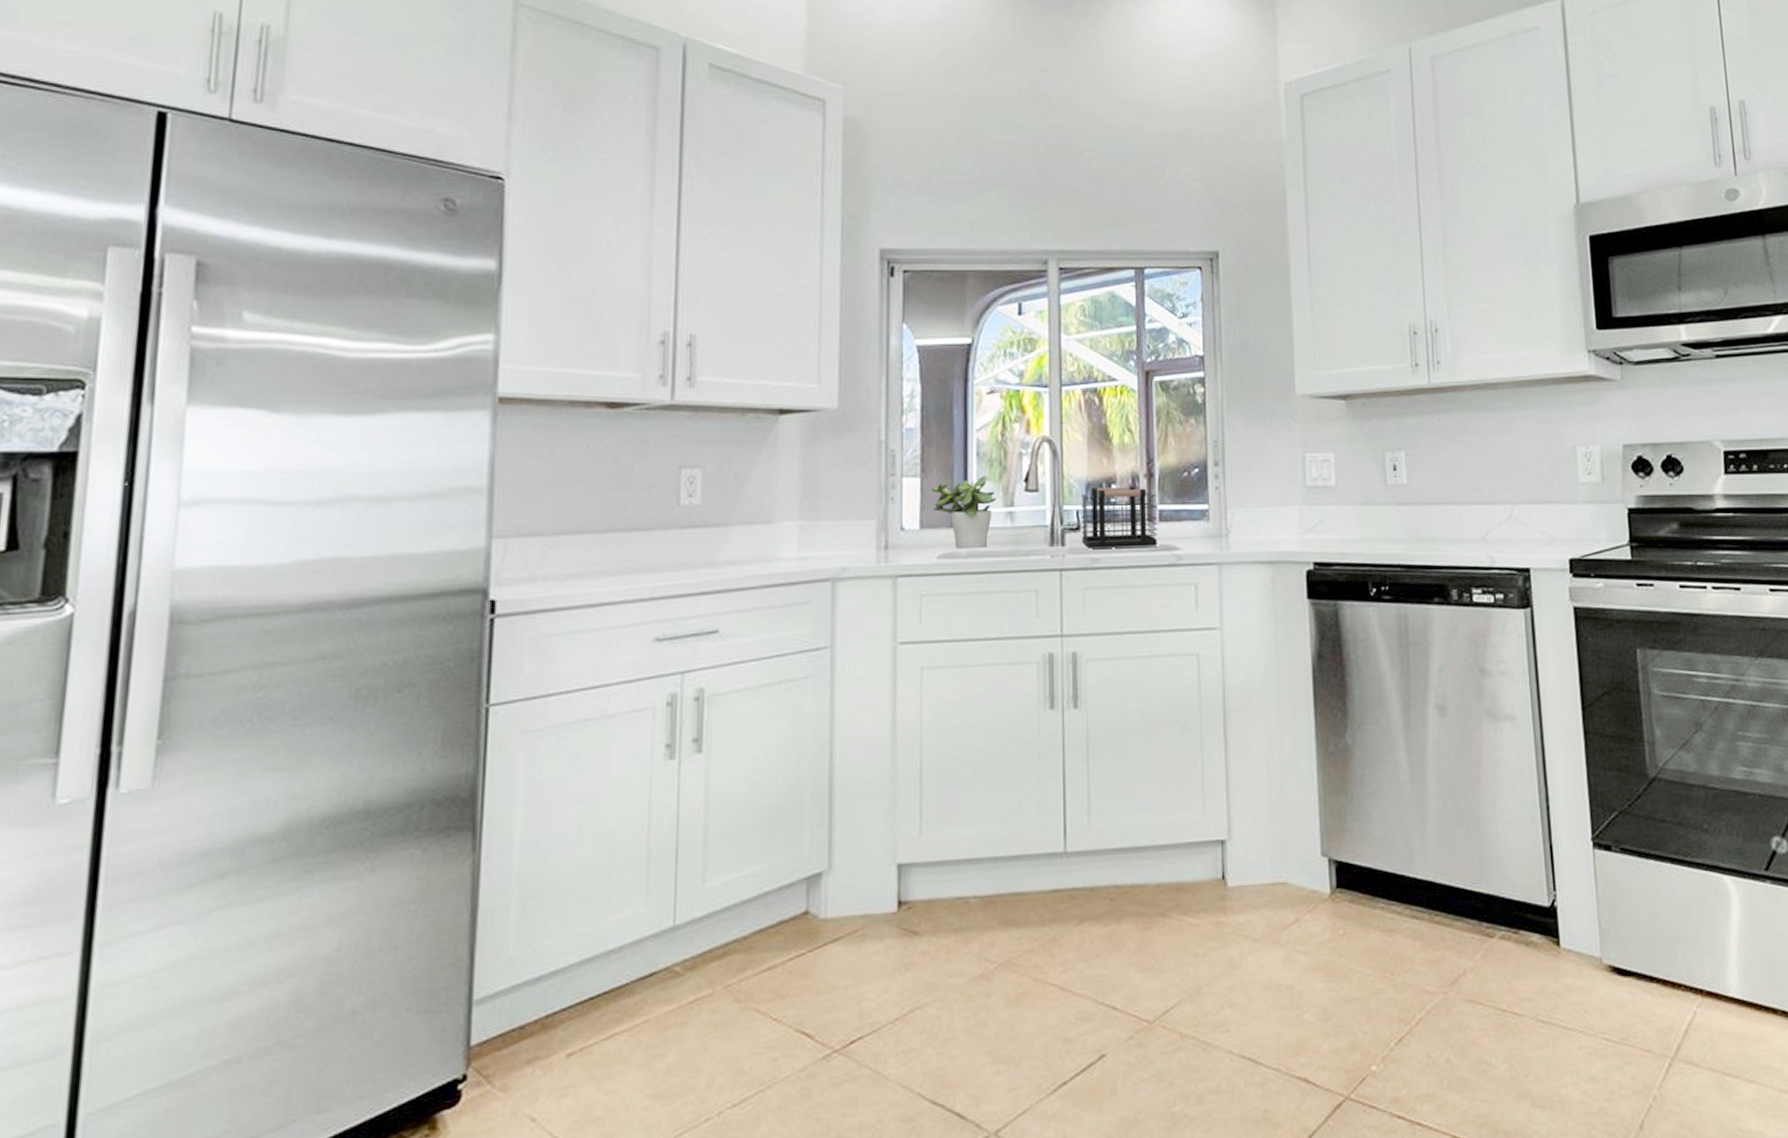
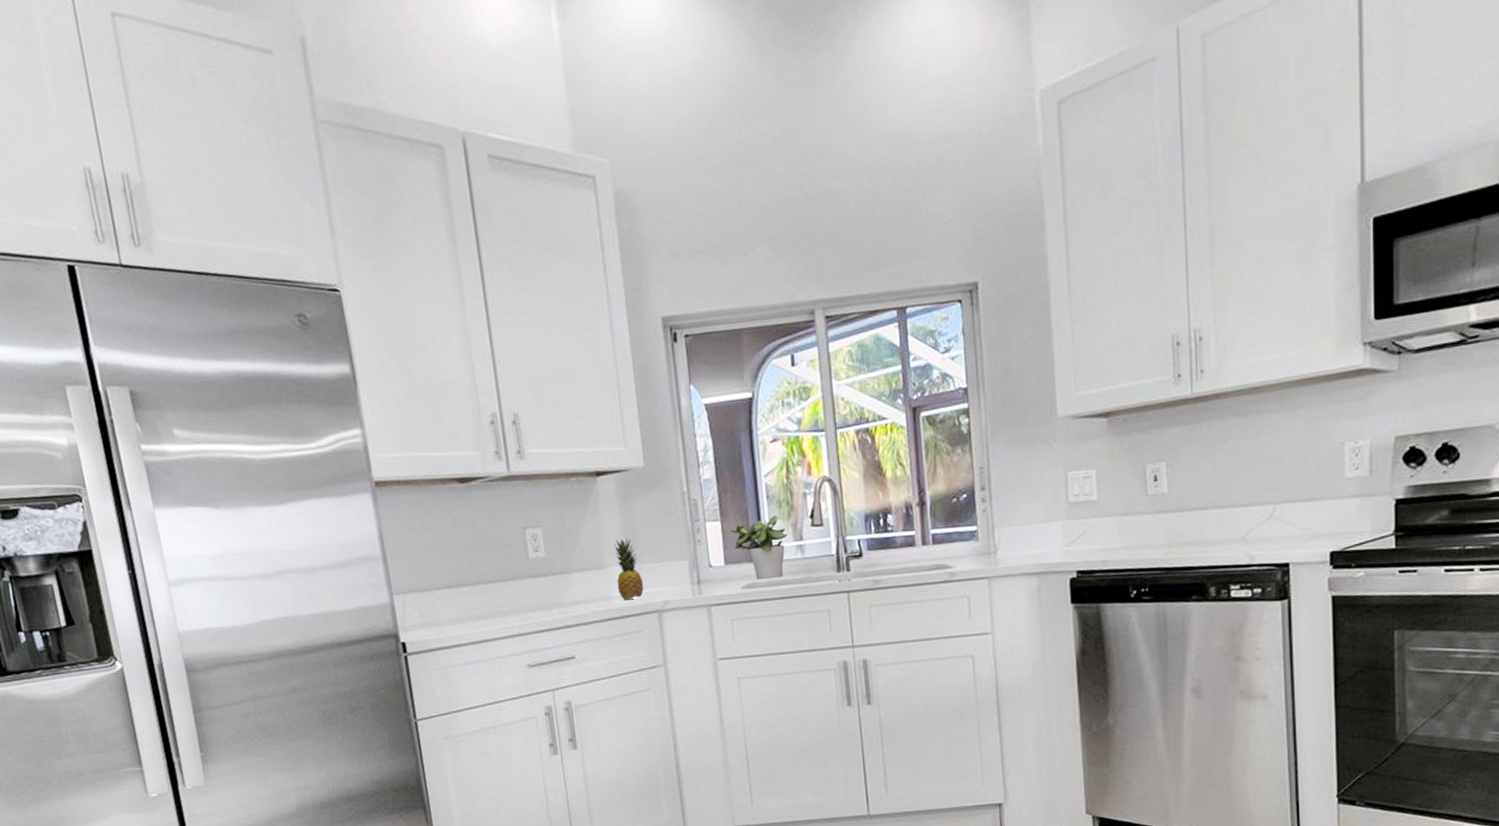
fruit: none [785,489,818,564] -> present [613,538,644,600]
dish rack: present [1080,485,1157,550] -> none [861,514,932,573]

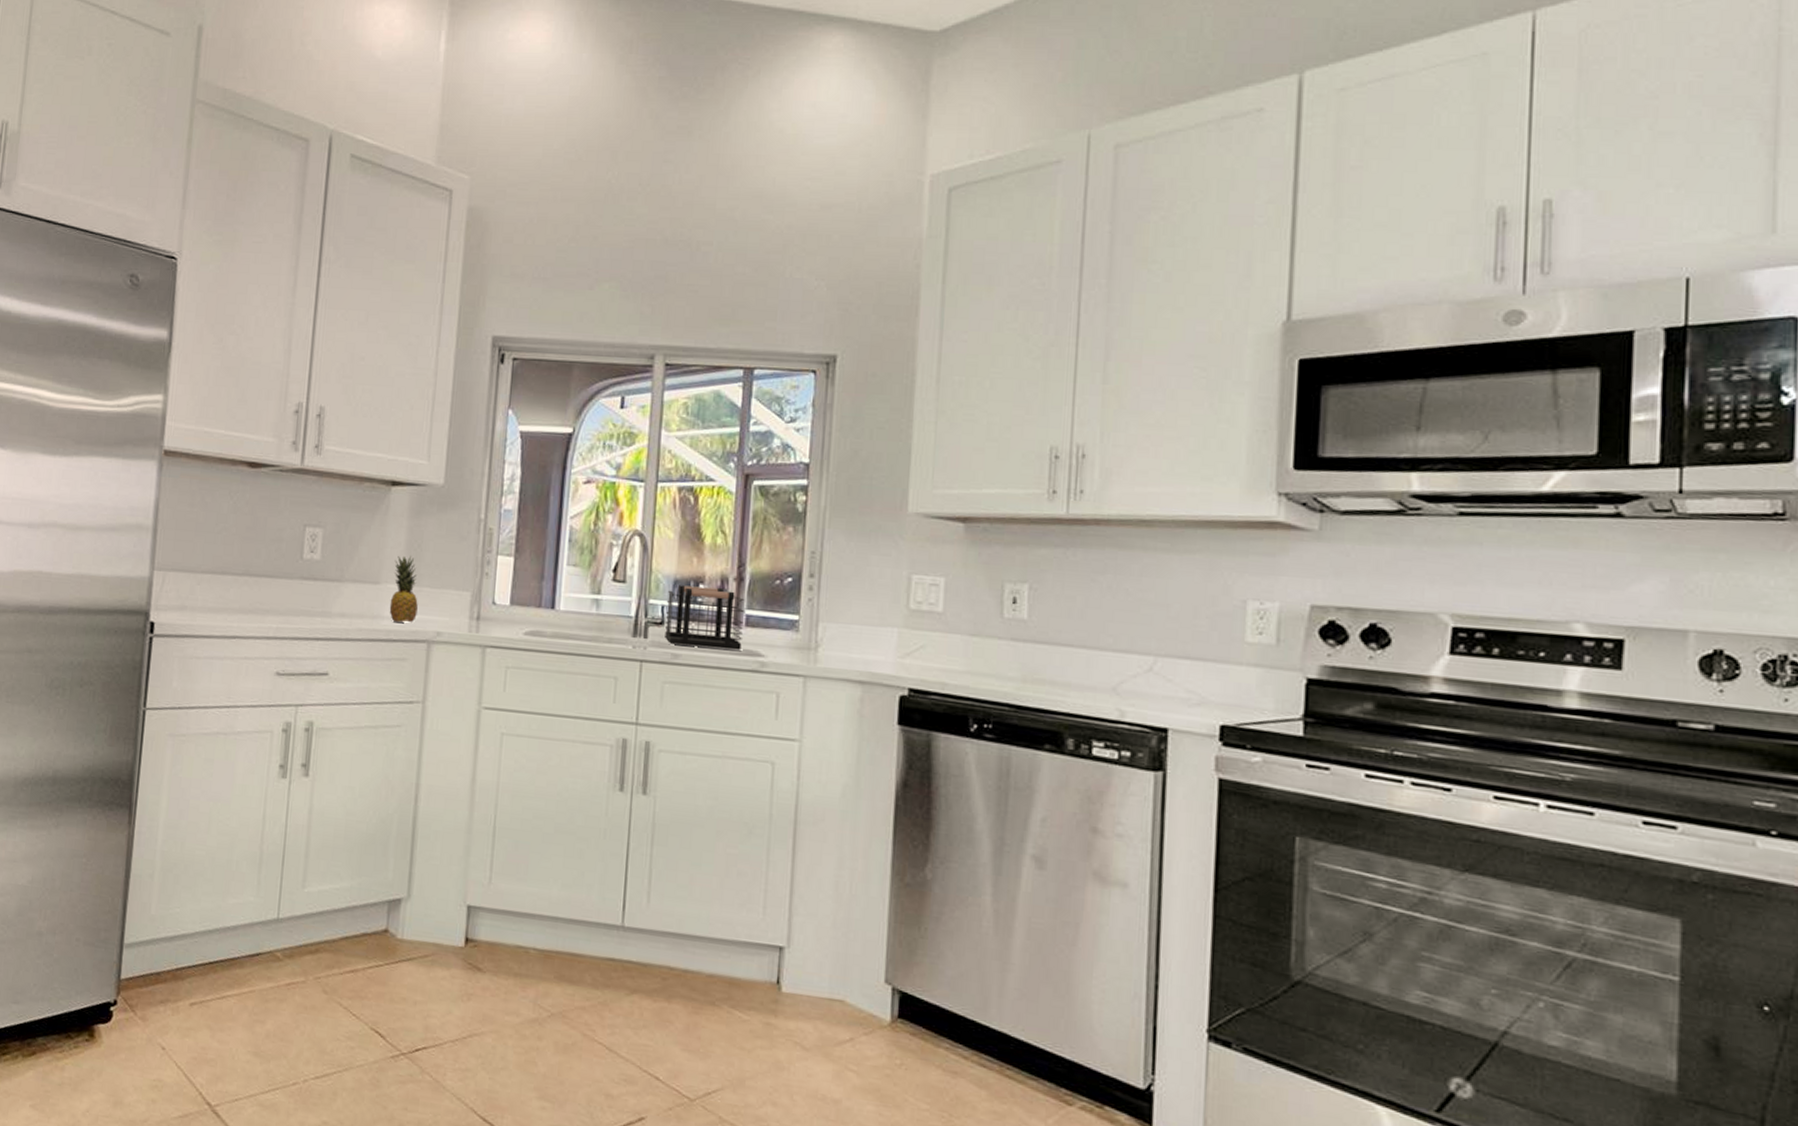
potted plant: present [730,515,788,580] -> none [523,562,585,631]
dish rack: none [861,514,932,573] -> present [664,585,745,650]

